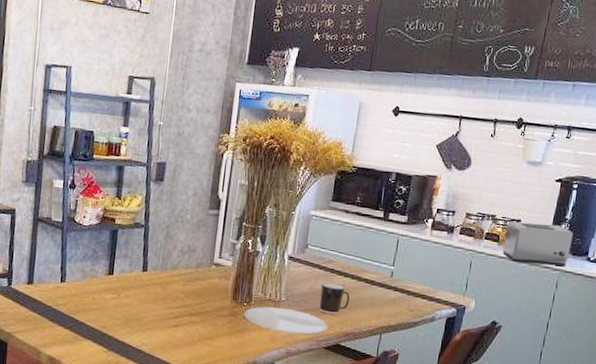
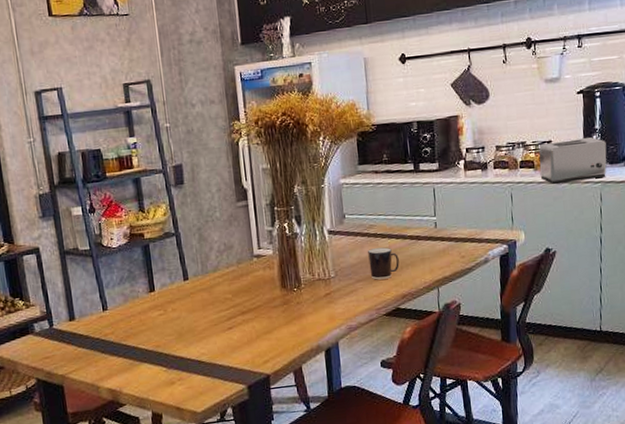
plate: present [243,306,328,336] -> none [296,283,384,310]

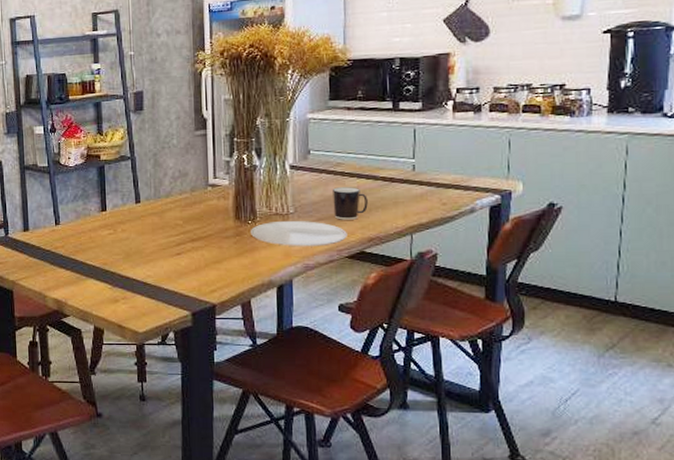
plate: none [296,283,384,310] -> present [250,220,347,247]
toaster: present [539,137,607,185] -> none [547,82,638,133]

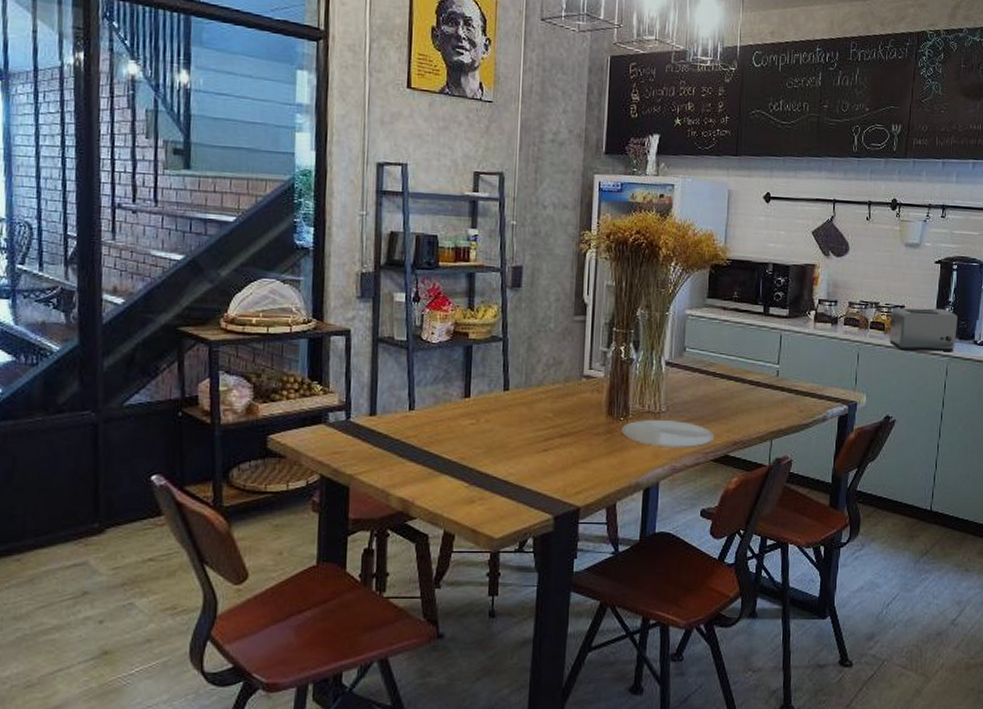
mug: present [333,187,368,220] -> none [703,388,735,422]
toaster: none [547,82,638,133] -> present [889,307,958,352]

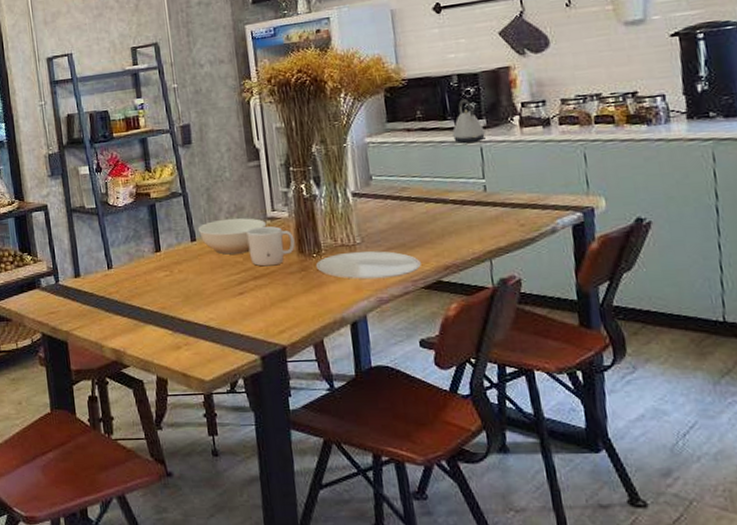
bowl: none [512,371,582,409] -> present [197,218,267,255]
mug: none [560,383,606,425] -> present [246,226,296,267]
kettle: none [760,287,787,330] -> present [452,98,486,145]
toaster: present [889,307,958,352] -> none [620,86,721,143]

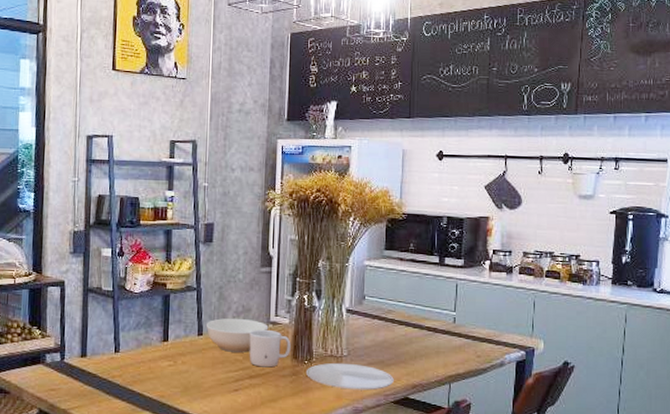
kettle: present [452,98,486,145] -> none [436,239,463,279]

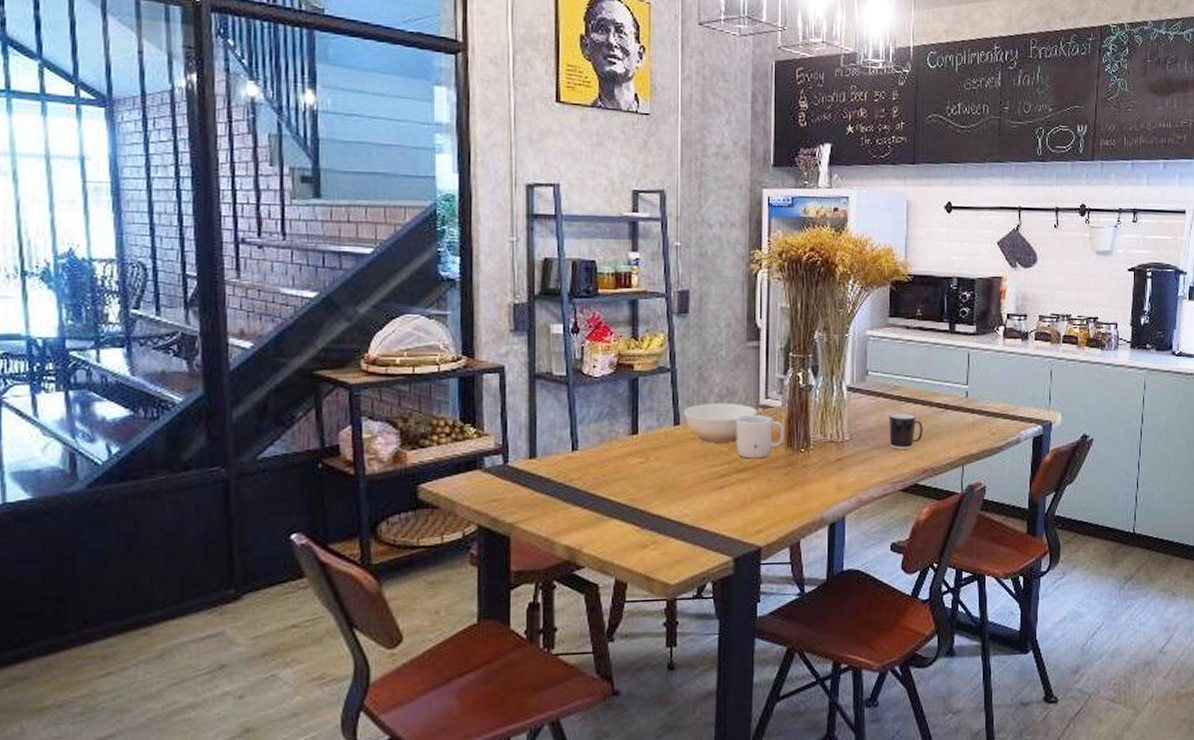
plate: present [305,362,394,391] -> none [802,448,902,479]
mug: none [383,334,414,366] -> present [889,413,923,449]

